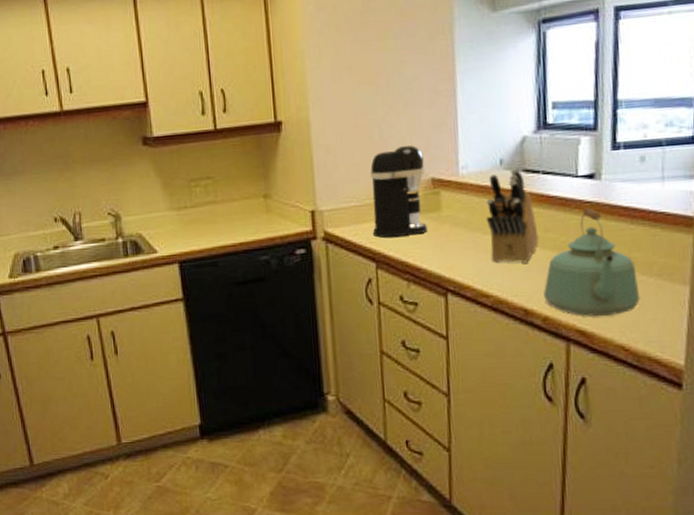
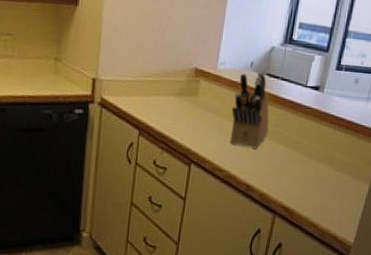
coffee maker: present [370,144,427,238] -> none [141,36,192,113]
kettle: present [544,207,640,317] -> none [264,112,335,200]

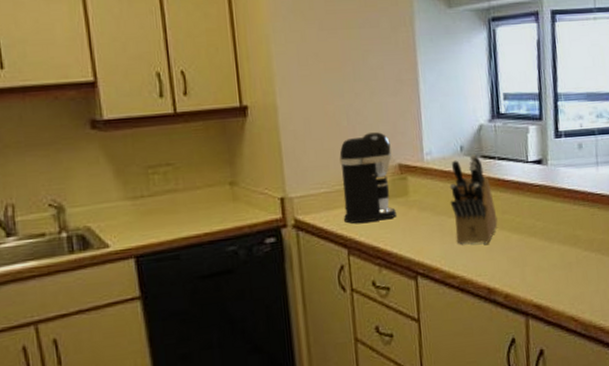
coffee maker: none [141,36,192,113] -> present [339,131,396,224]

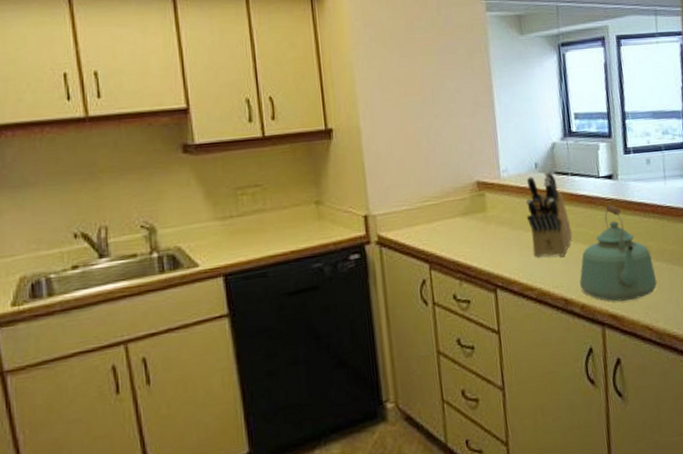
coffee maker: present [339,131,396,224] -> none [420,150,475,240]
kettle: none [504,190,585,291] -> present [579,204,657,302]

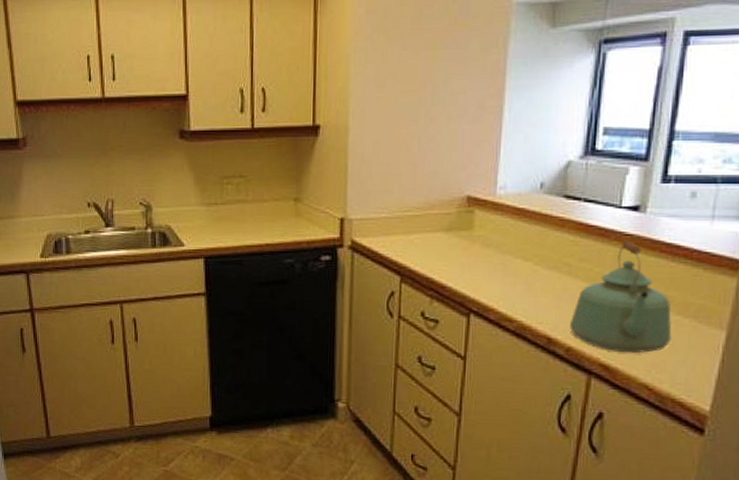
knife block: present [525,171,573,257] -> none [518,193,572,291]

